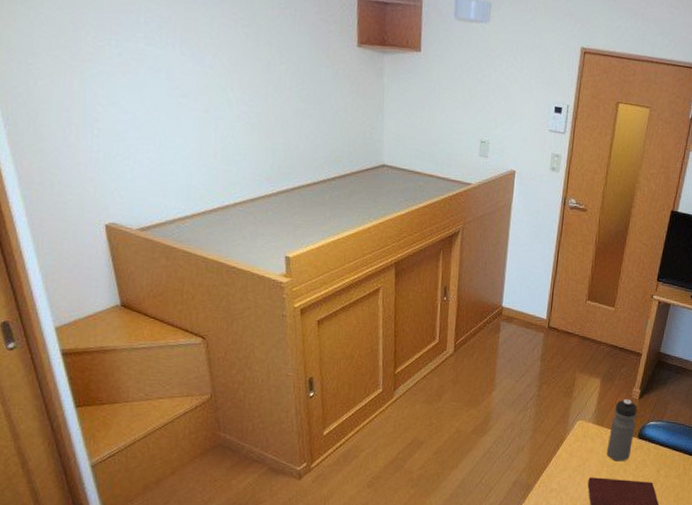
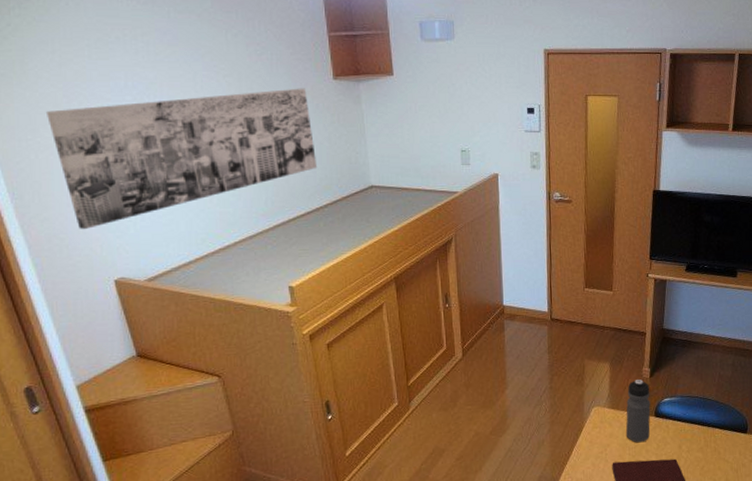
wall art: none [49,35,330,168] -> present [45,88,318,230]

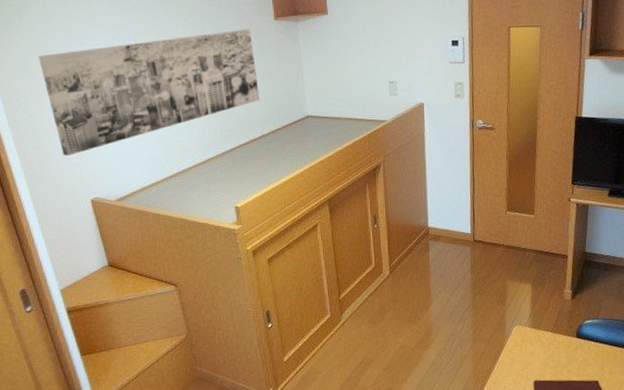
water bottle: present [625,379,651,443] -> none [547,301,572,363]

